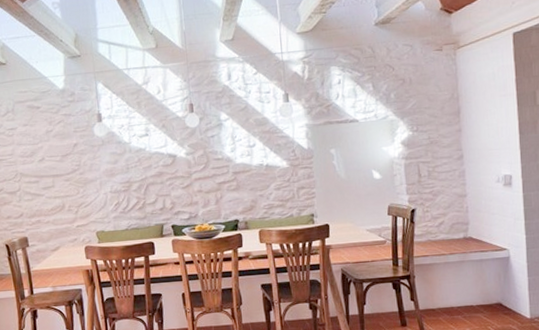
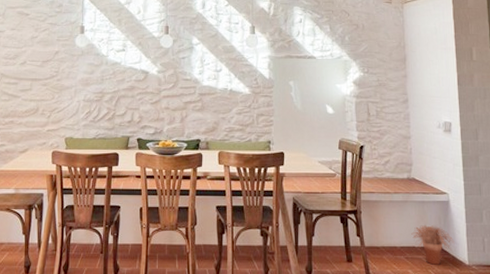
potted plant: none [469,282,516,322] -> present [411,224,455,265]

